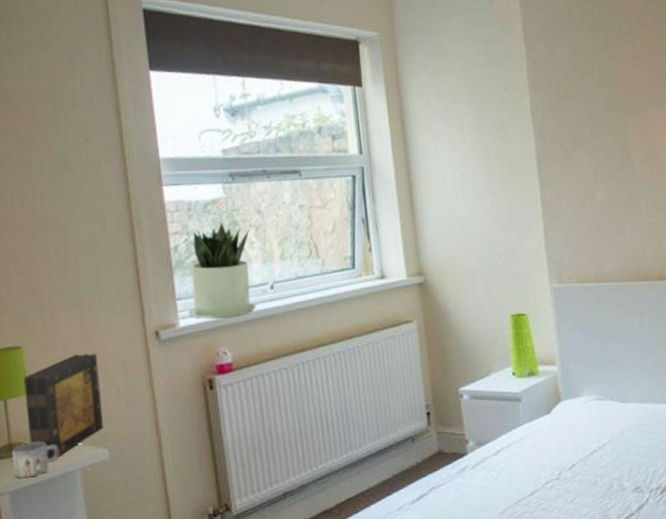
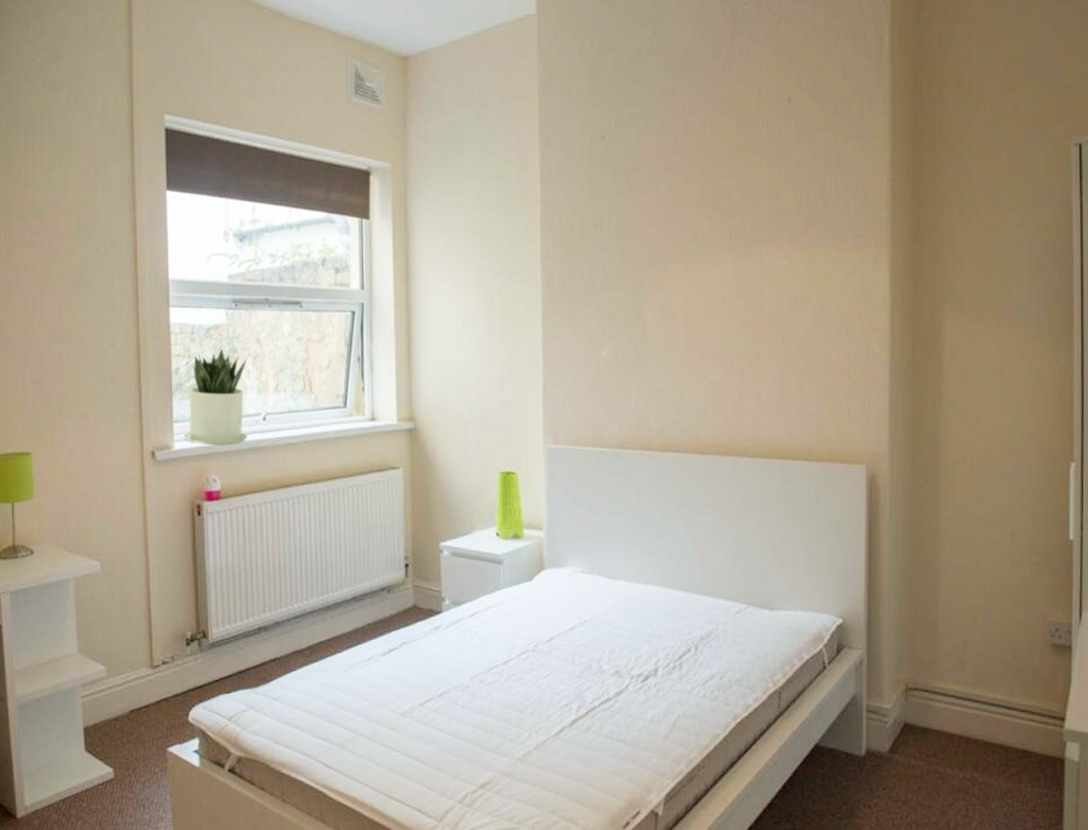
mug: present [11,441,60,479] -> none [15,547,56,580]
decorative box: present [23,353,103,459] -> none [30,465,98,565]

